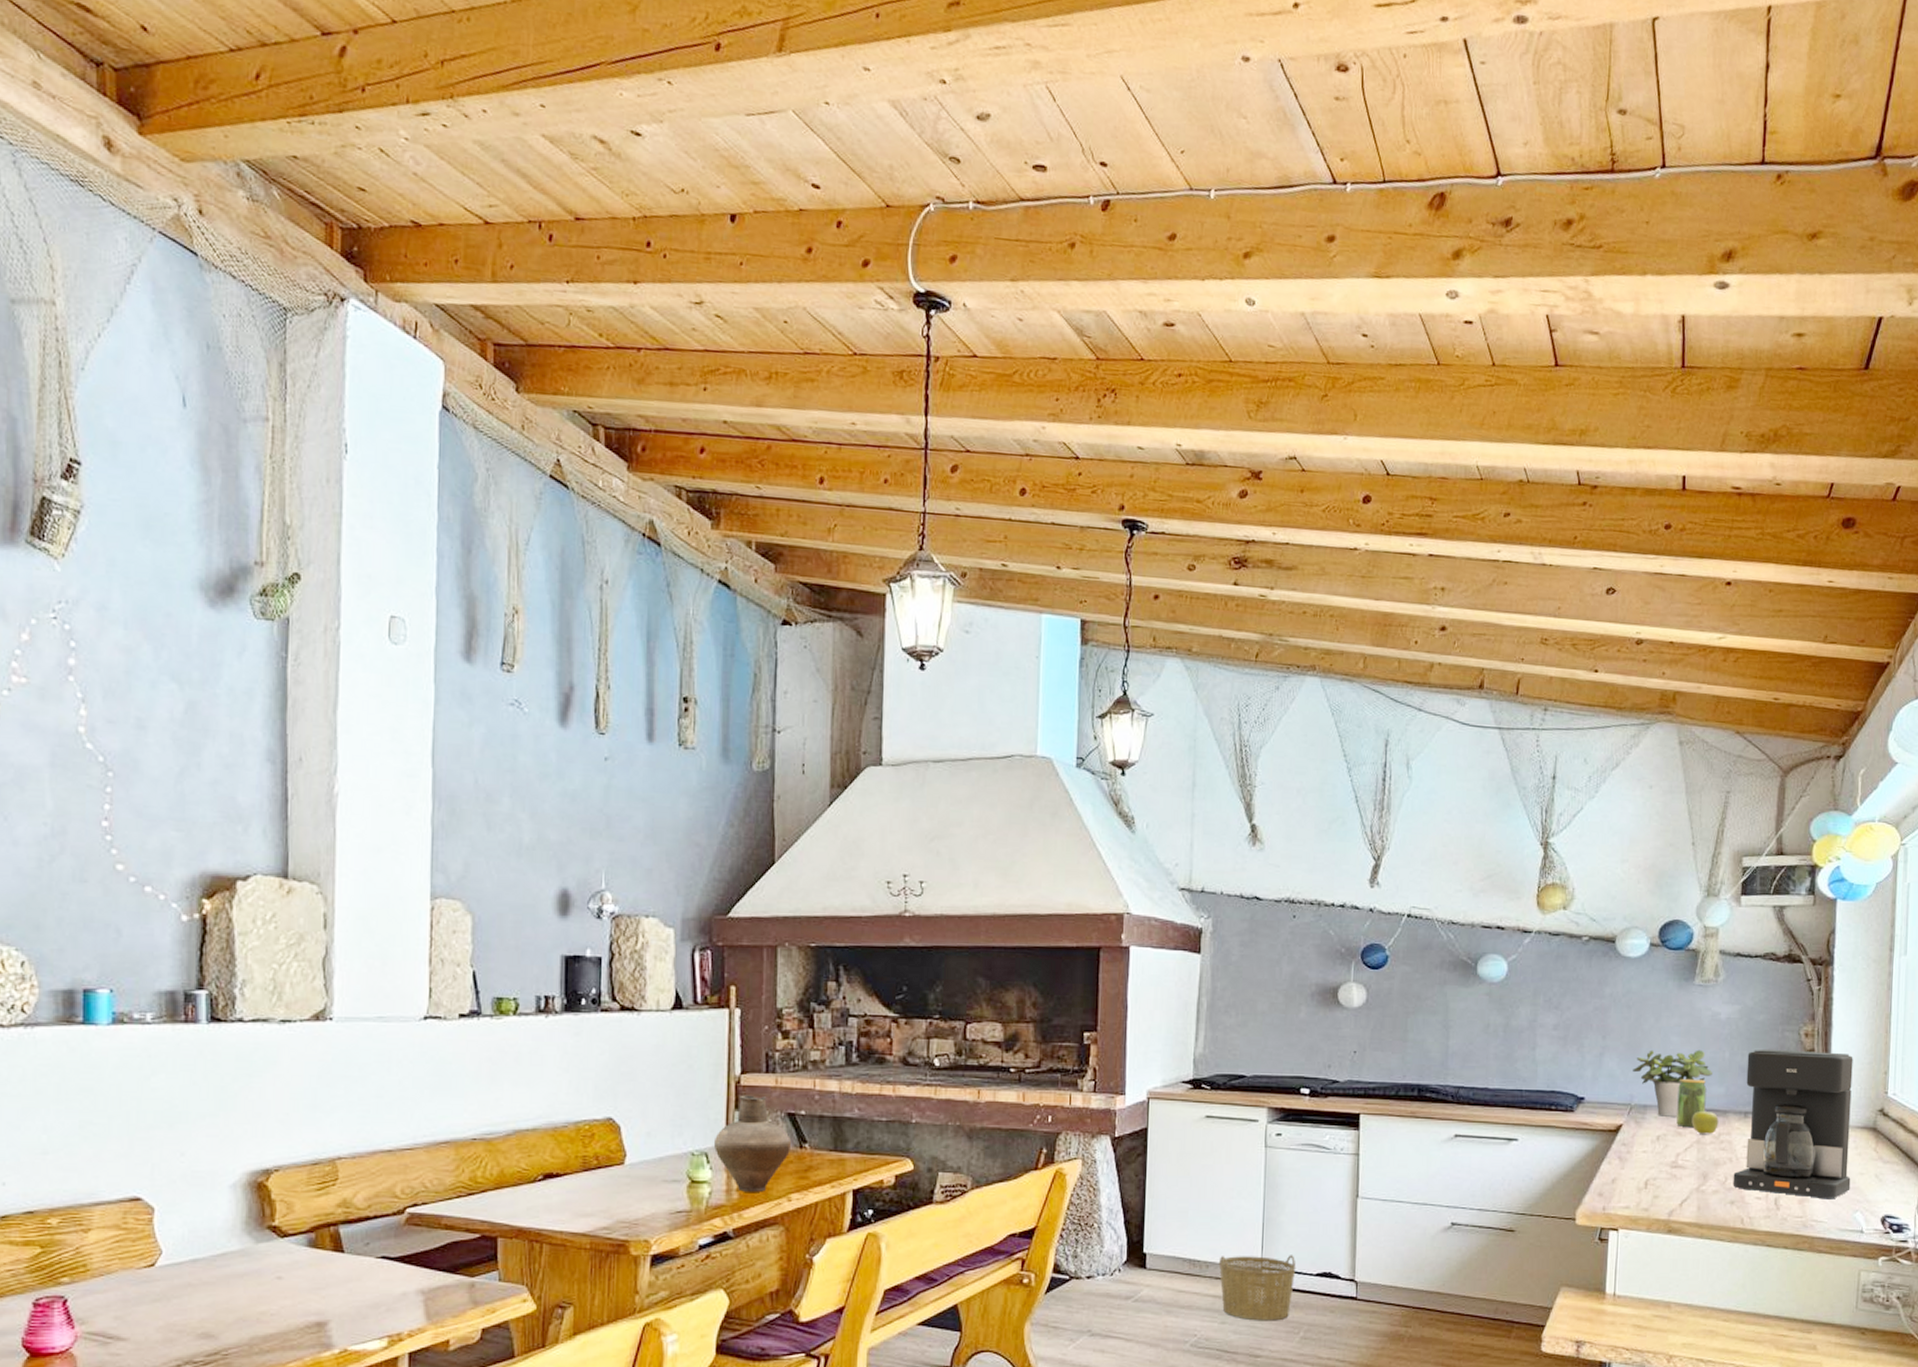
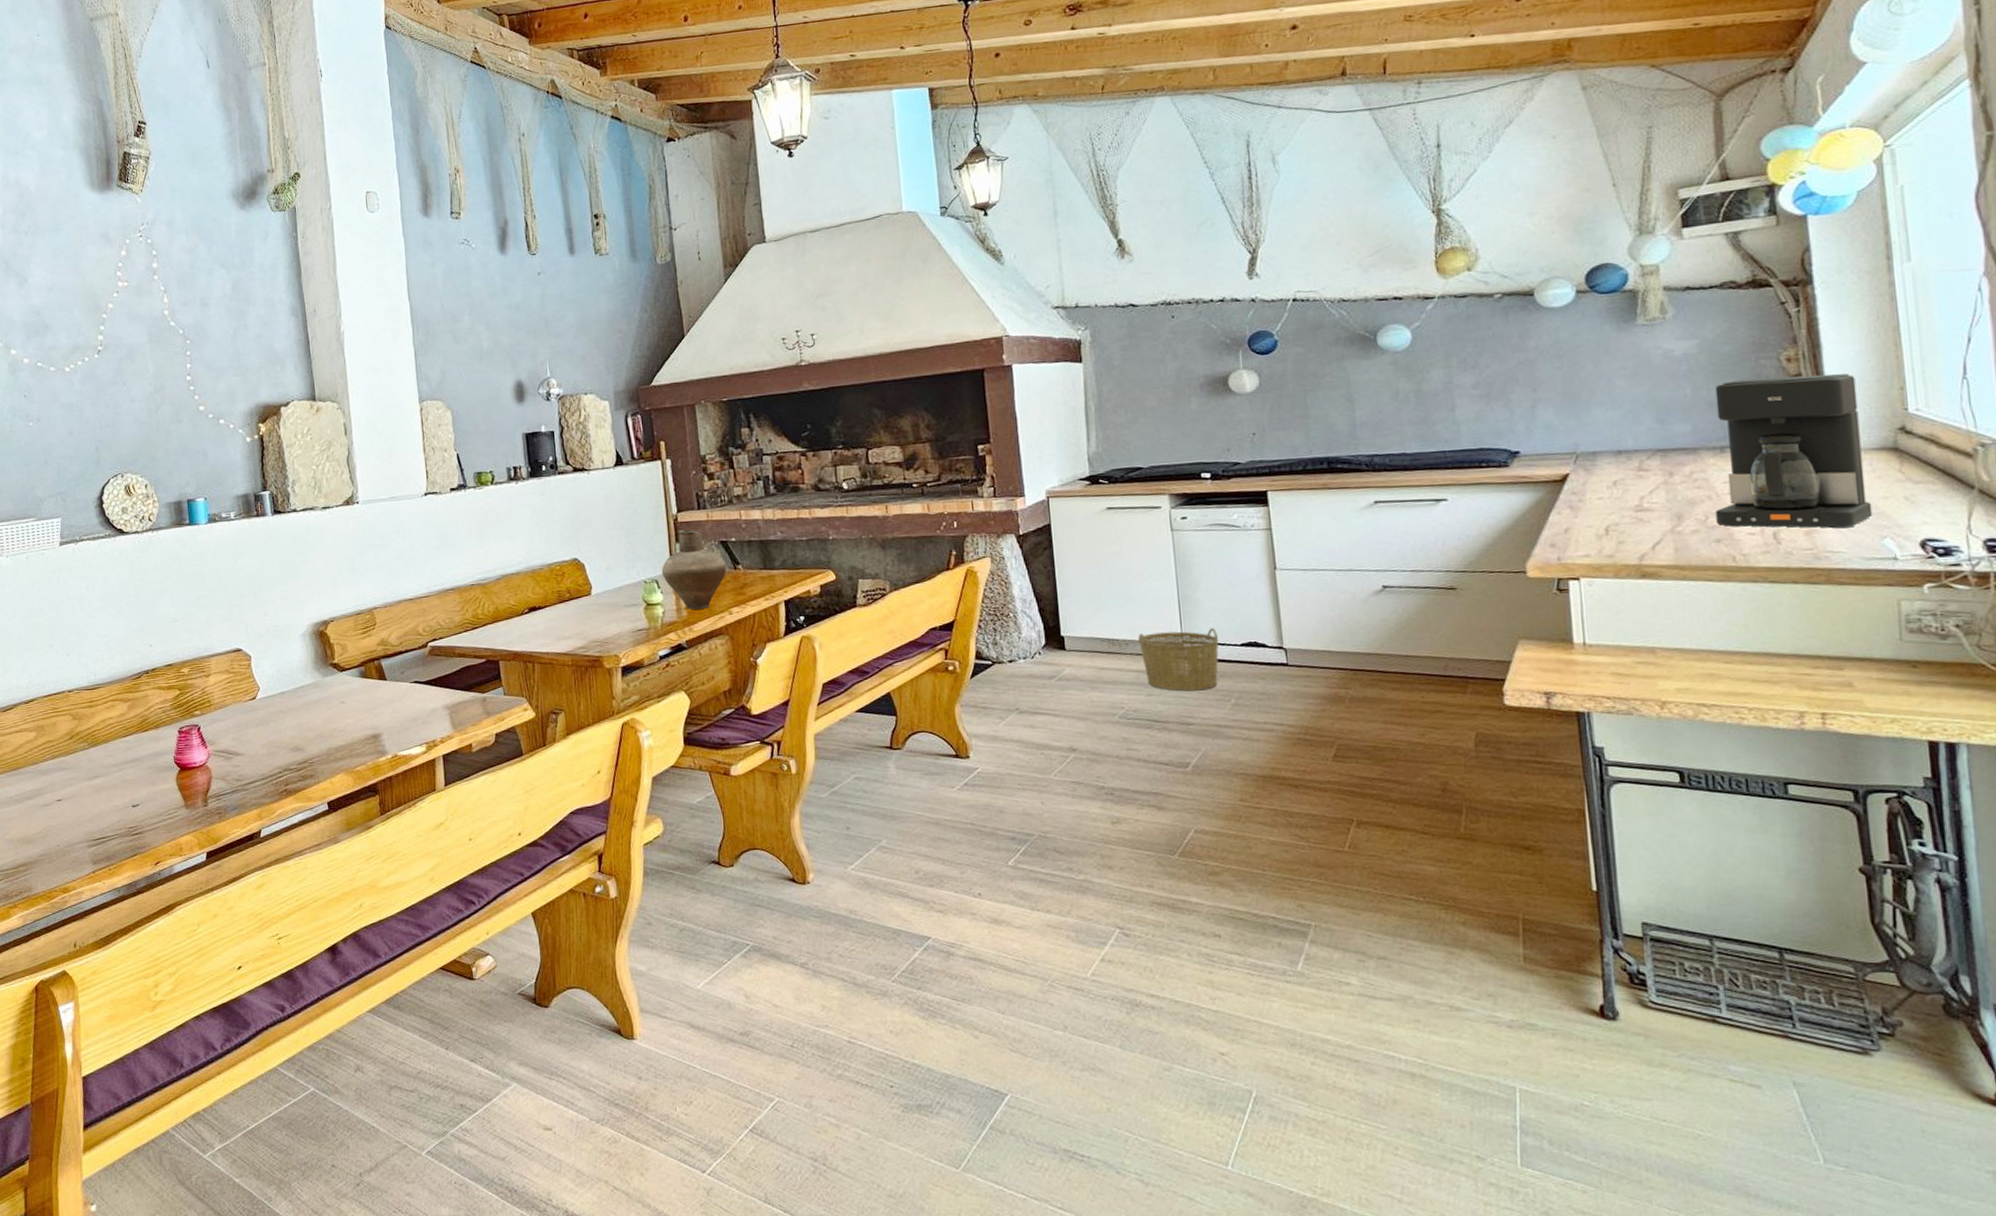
potted plant: present [1633,1049,1712,1118] -> none [1574,389,1673,462]
jar: present [1676,1078,1707,1128] -> none [1632,419,1670,470]
fruit: present [1691,1110,1719,1134] -> none [1653,450,1689,475]

